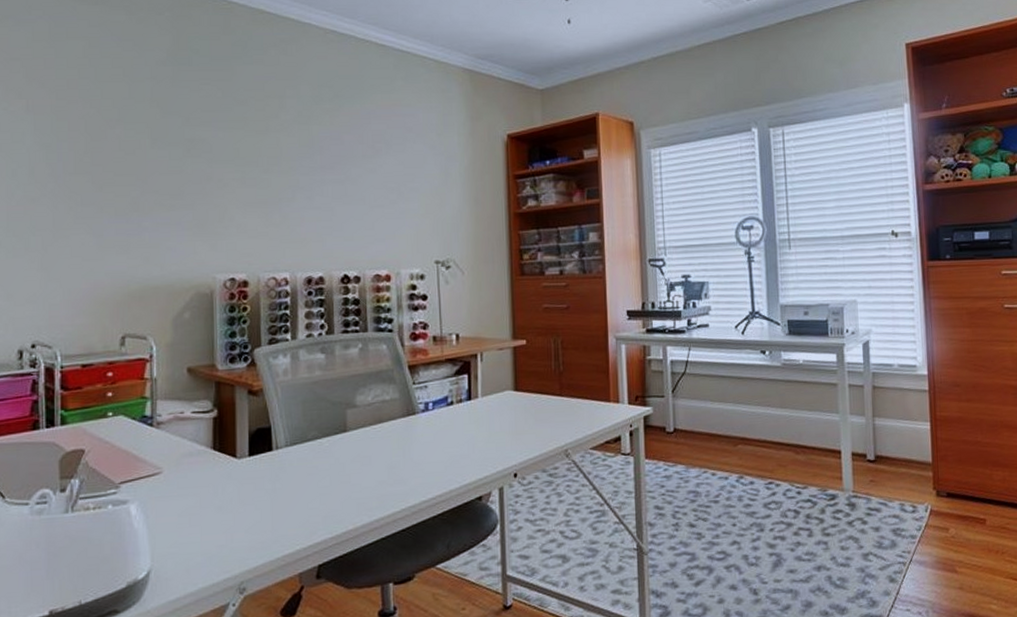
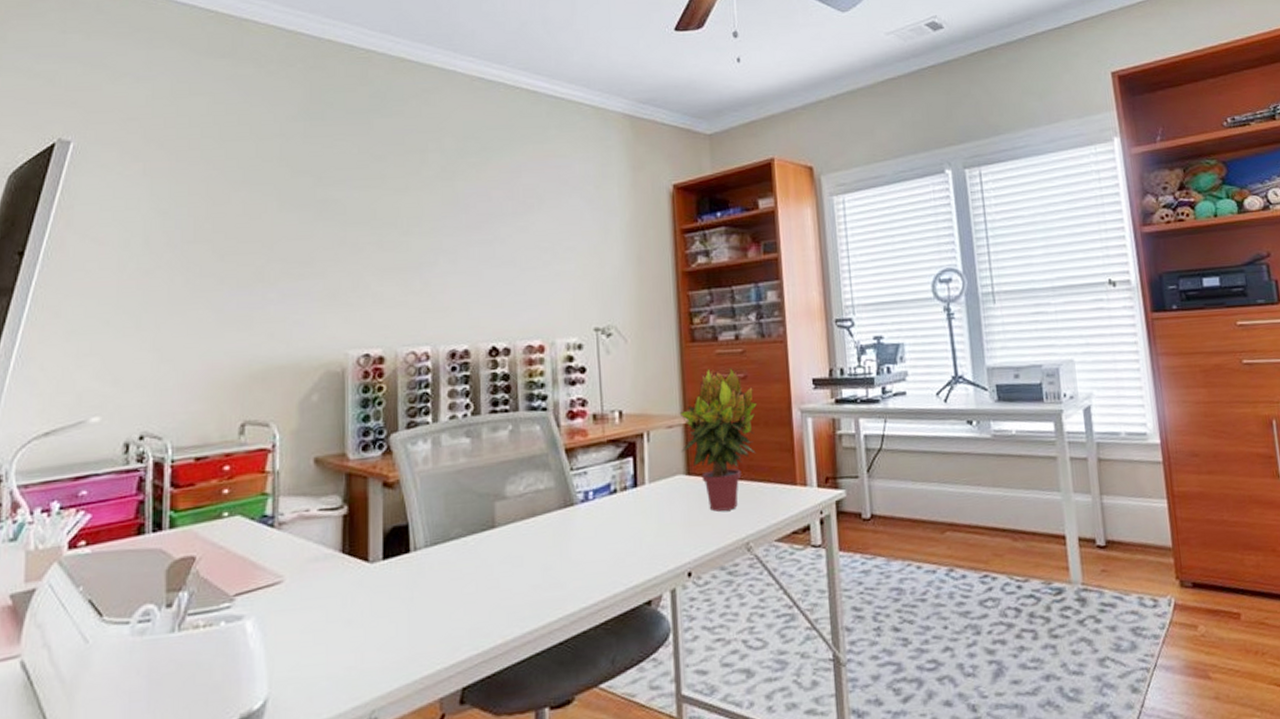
potted plant: none [509,299,579,423] -> present [679,368,758,512]

